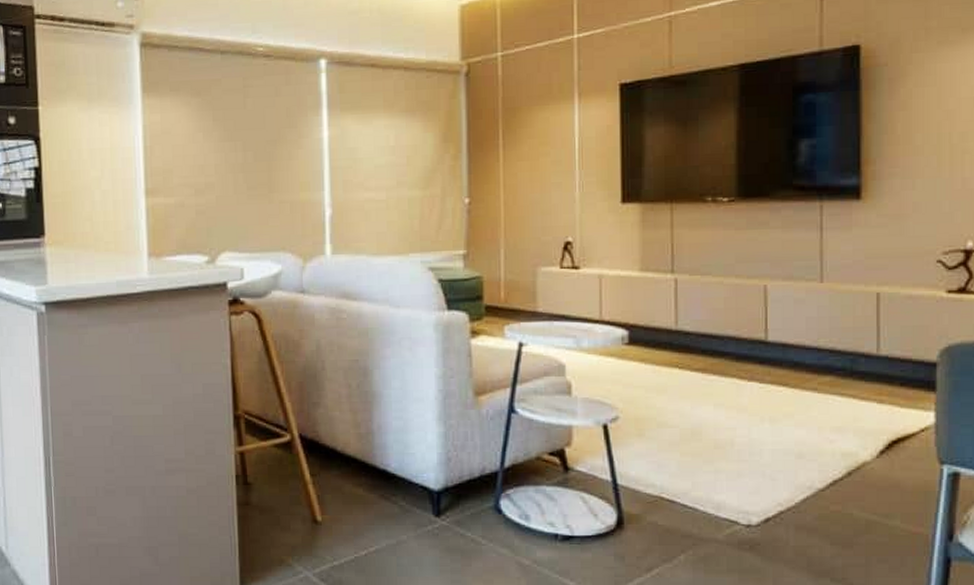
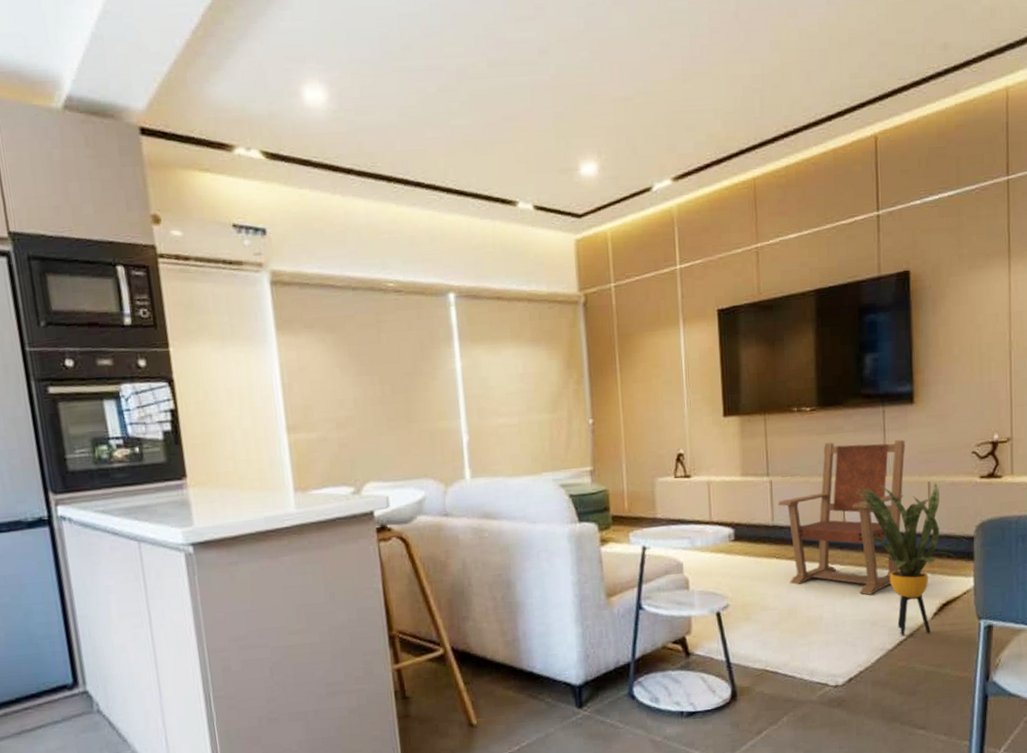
armchair: none [683,239,848,421] -> present [778,439,905,595]
house plant: none [778,292,929,475] -> present [853,482,968,636]

